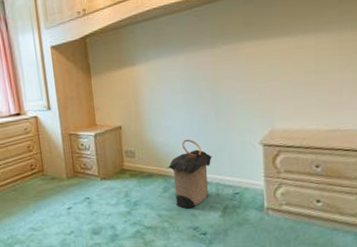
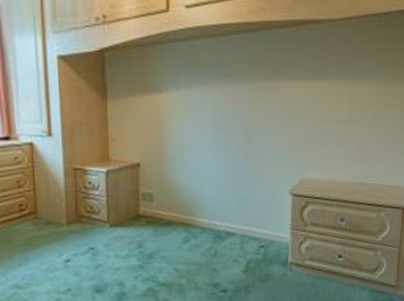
laundry hamper: present [167,139,212,209] -> none [189,183,239,263]

